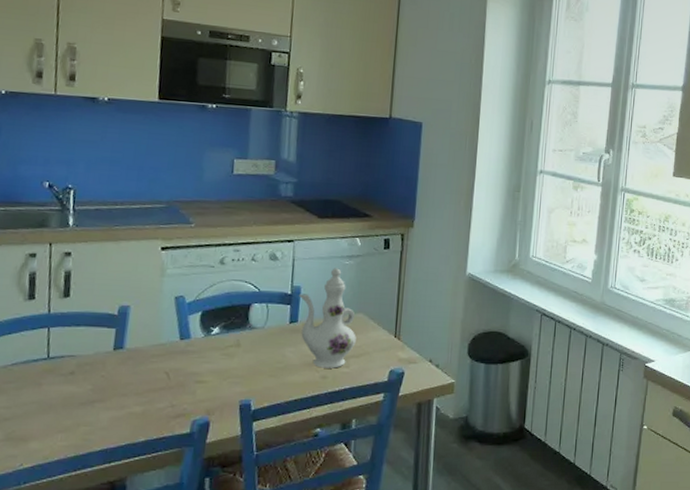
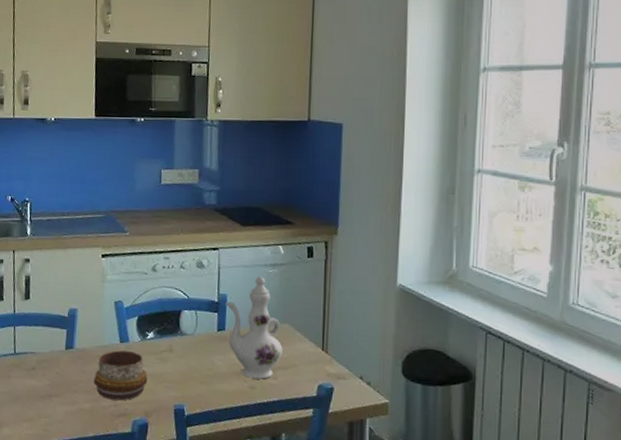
decorative bowl: none [147,348,211,401] -> present [93,350,148,401]

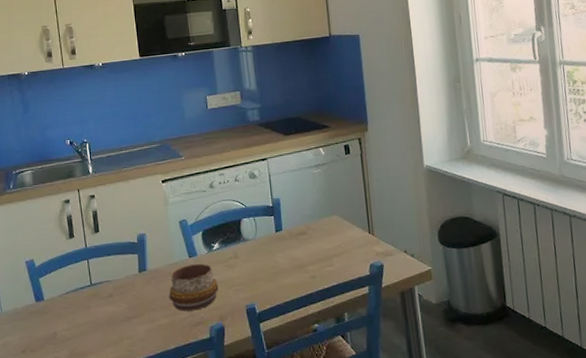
ewer: present [226,276,283,379] -> none [279,177,336,269]

